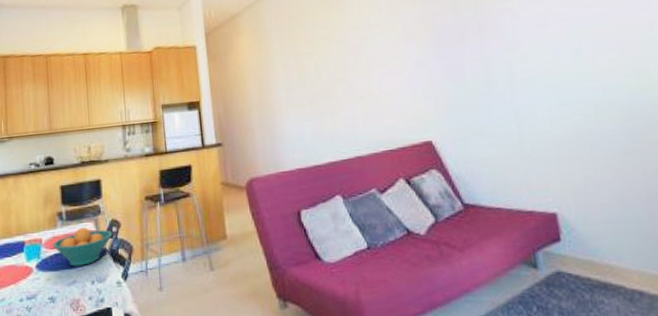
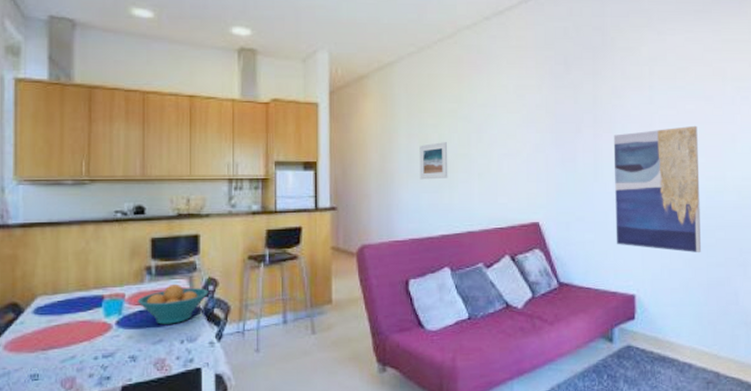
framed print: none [296,68,329,109] -> present [419,142,448,180]
wall art: none [503,18,633,161] -> present [613,125,702,253]

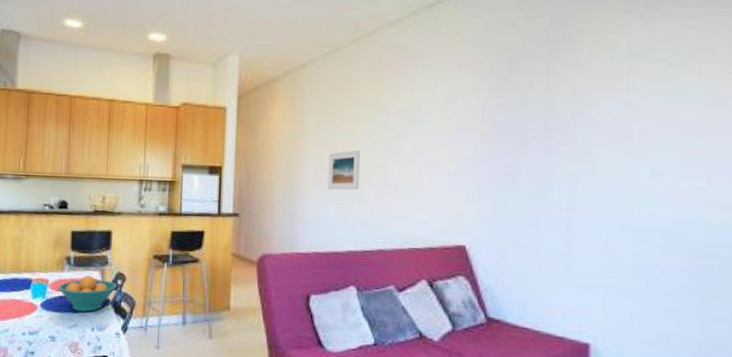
wall art: present [613,125,702,253] -> none [567,138,698,302]

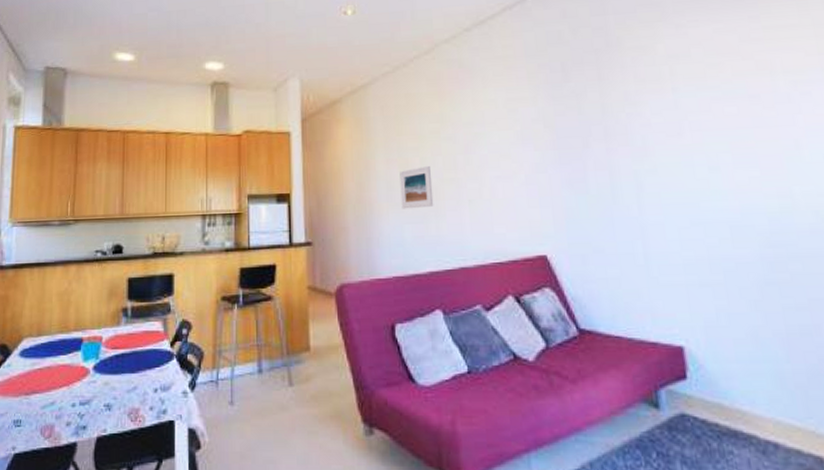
fruit bowl: present [57,274,117,312] -> none [113,326,182,371]

